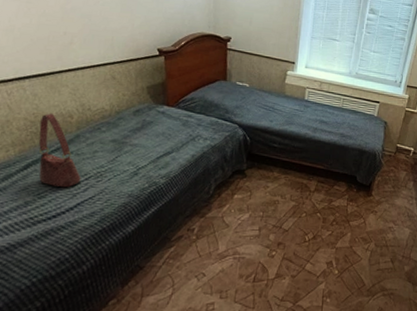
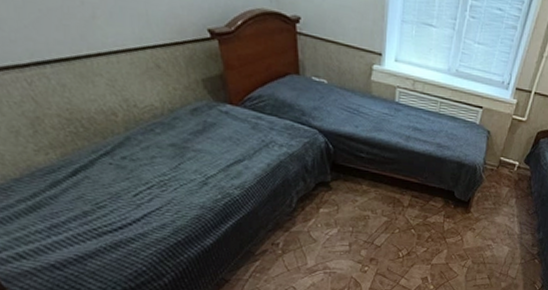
shoulder bag: present [38,113,81,188] -> none [78,109,142,198]

